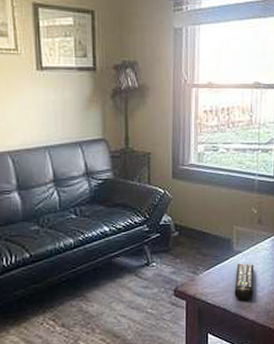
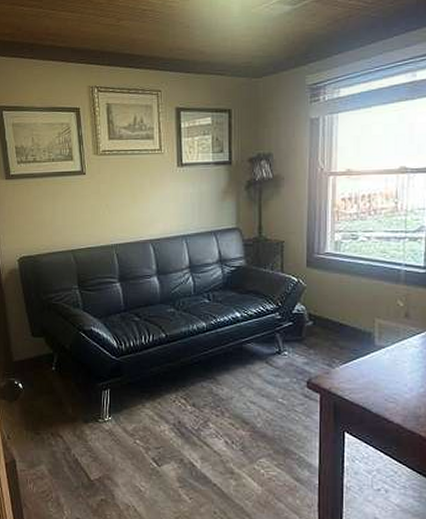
remote control: present [234,263,254,301] -> none [376,359,400,402]

